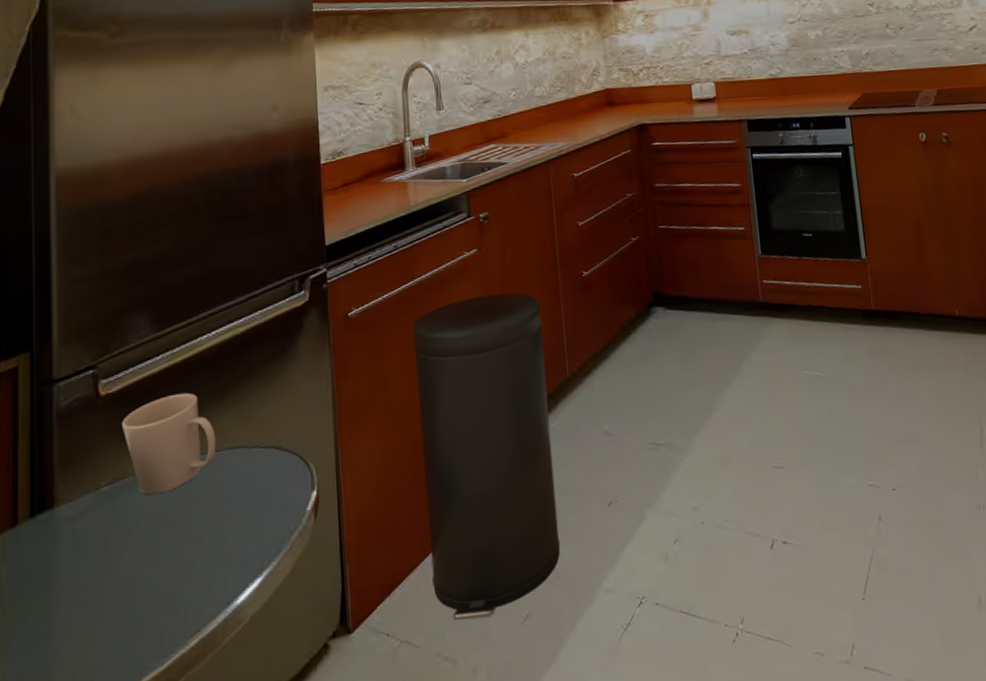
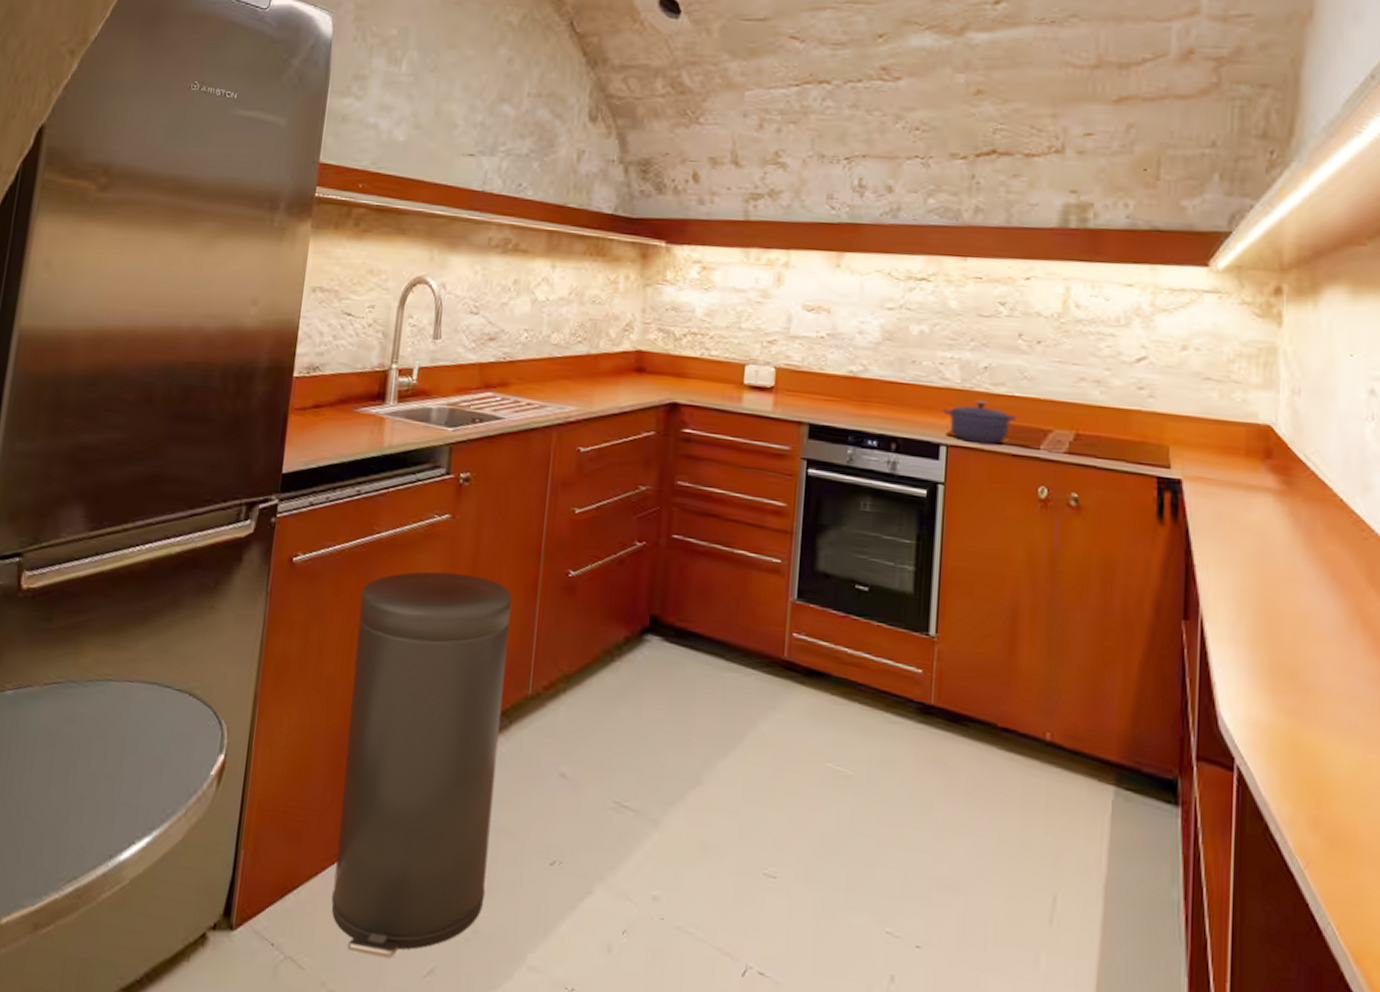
mug: present [121,392,217,496] -> none [37,605,130,714]
cooking pot: none [842,78,896,111] -> present [941,400,1017,445]

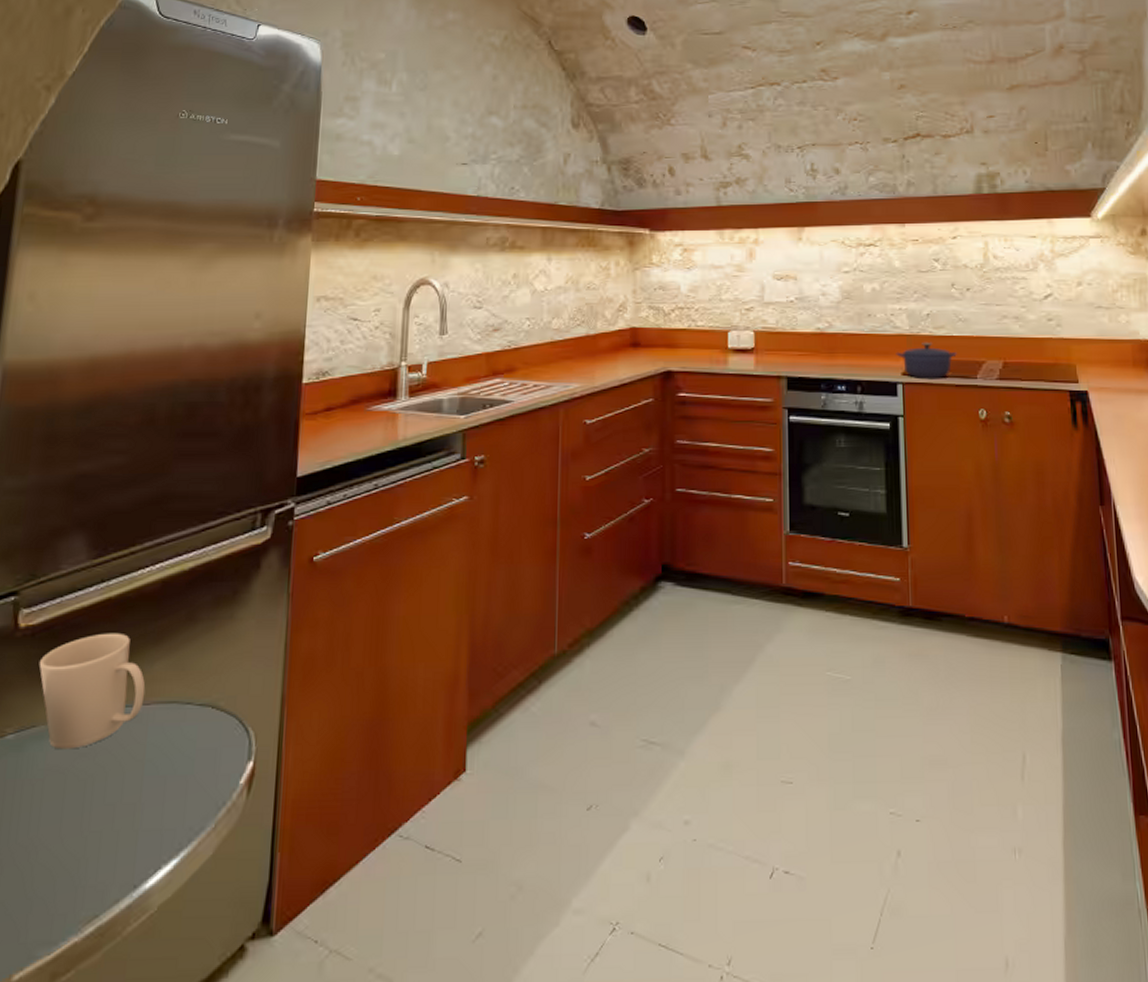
mug: none [37,605,130,714] -> present [39,632,146,750]
pedal bin: present [331,571,512,958] -> none [375,549,533,931]

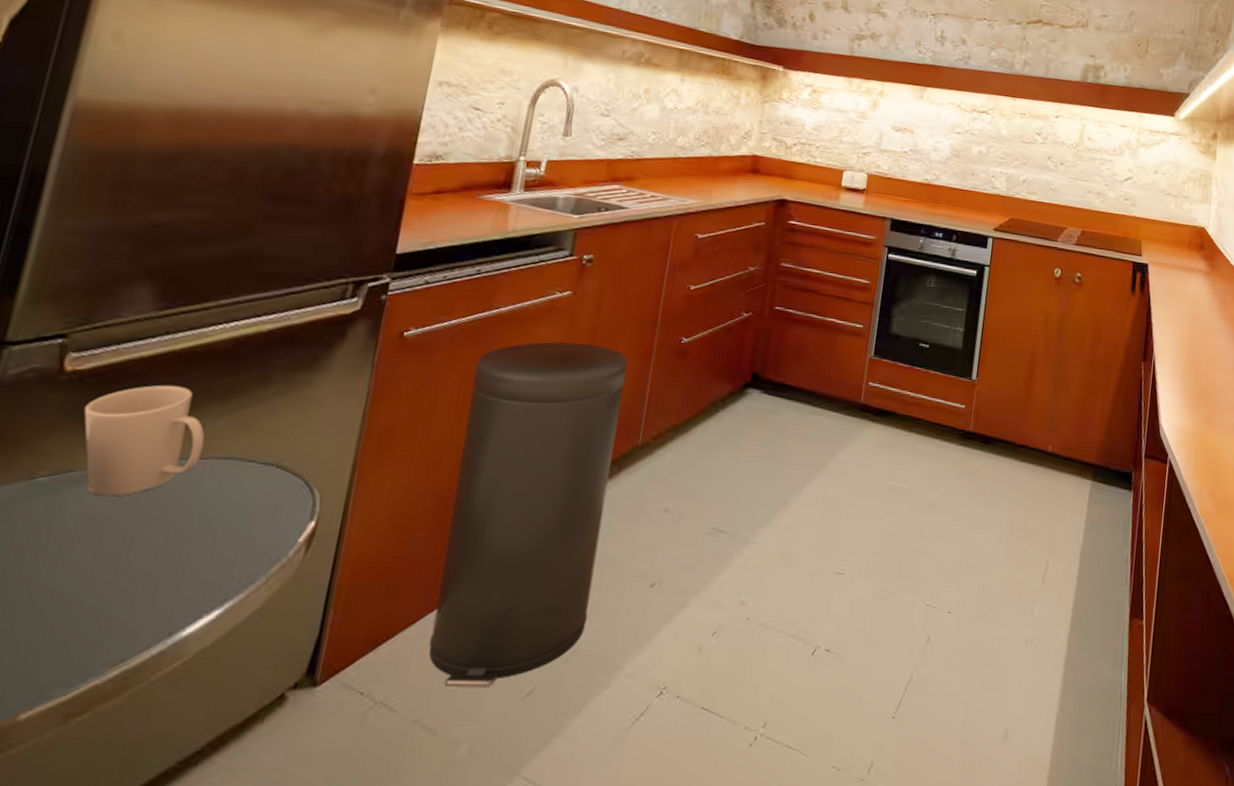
pedal bin: none [375,549,533,931] -> present [429,342,628,687]
cooking pot: present [896,343,957,380] -> none [991,205,1044,238]

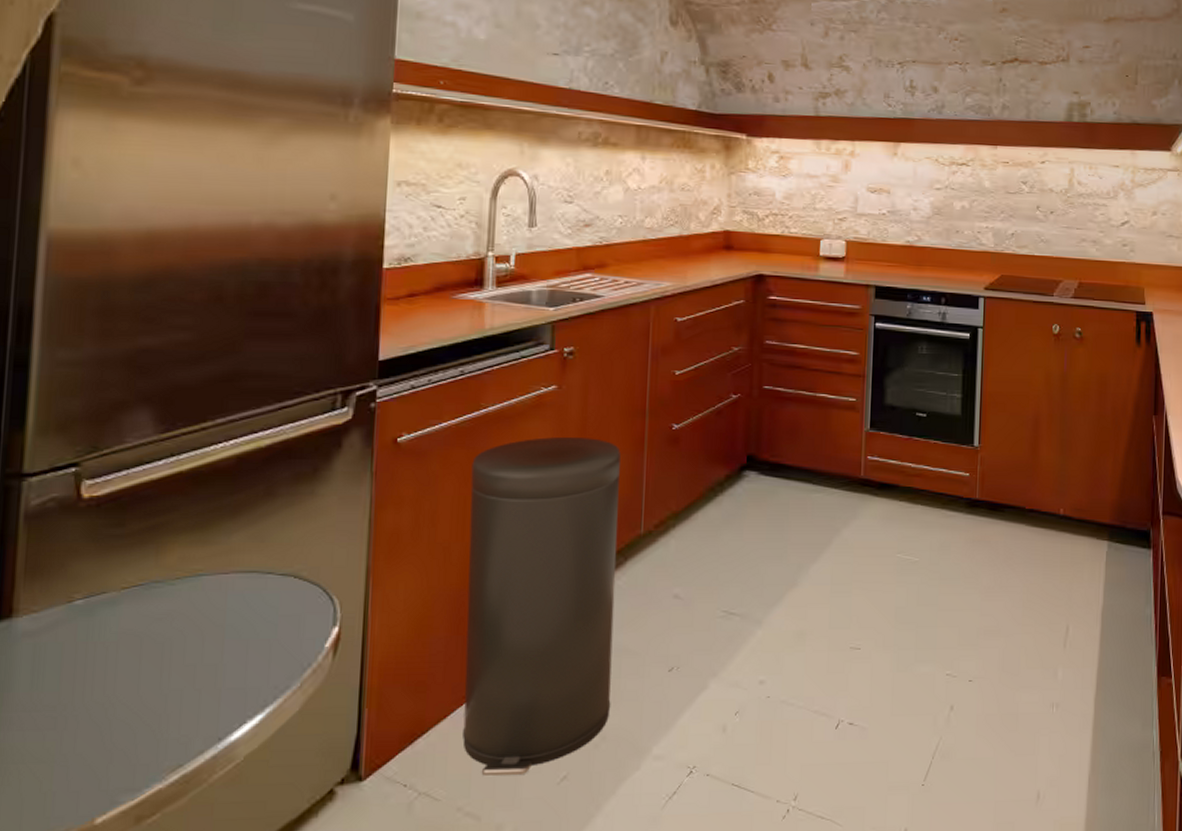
mug: present [83,384,205,497] -> none [106,505,223,615]

